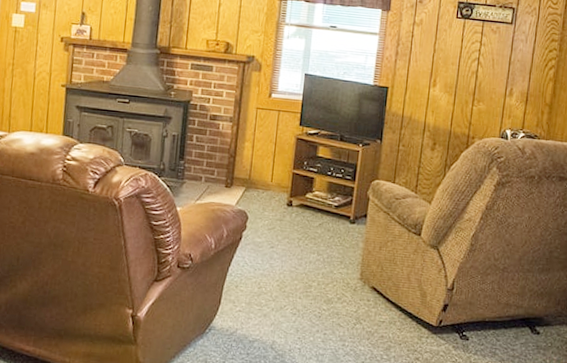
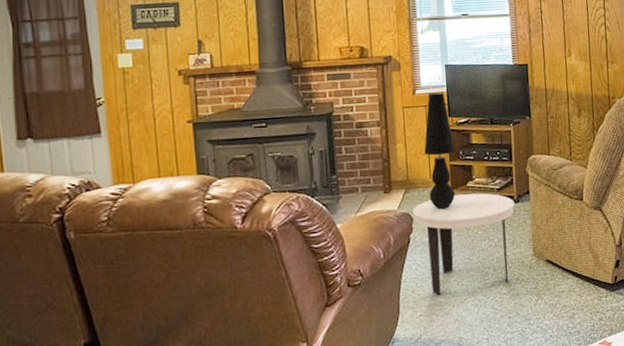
side table: none [249,202,350,300] -> present [412,193,515,296]
table lamp: none [267,98,300,215] -> present [424,92,455,210]

